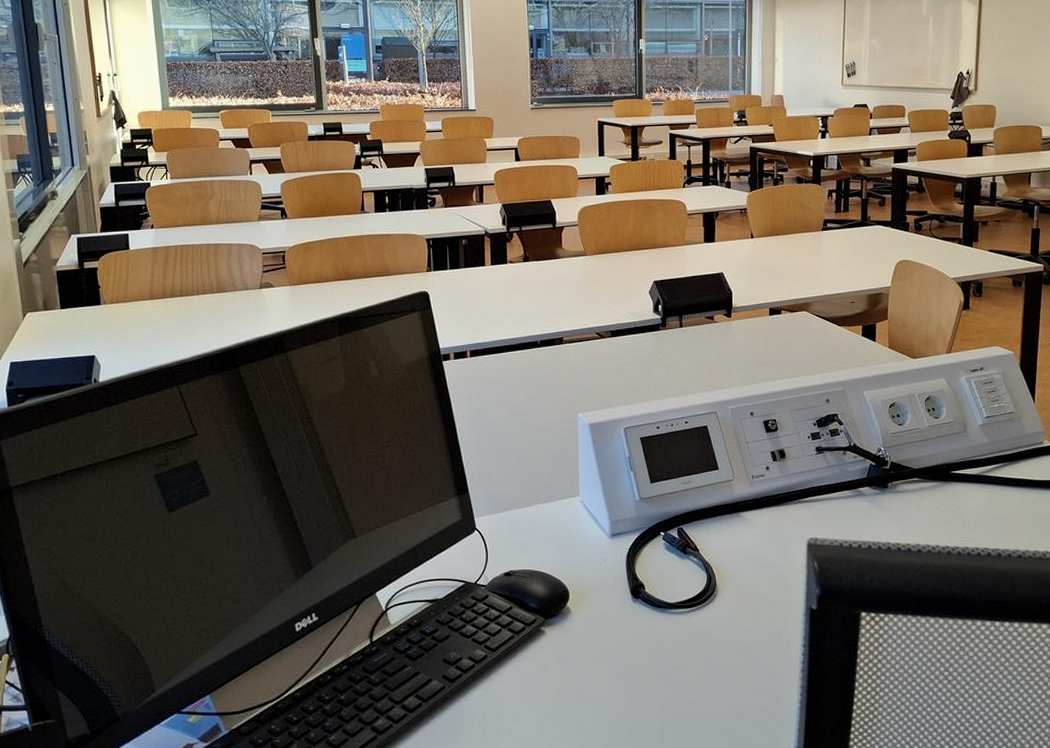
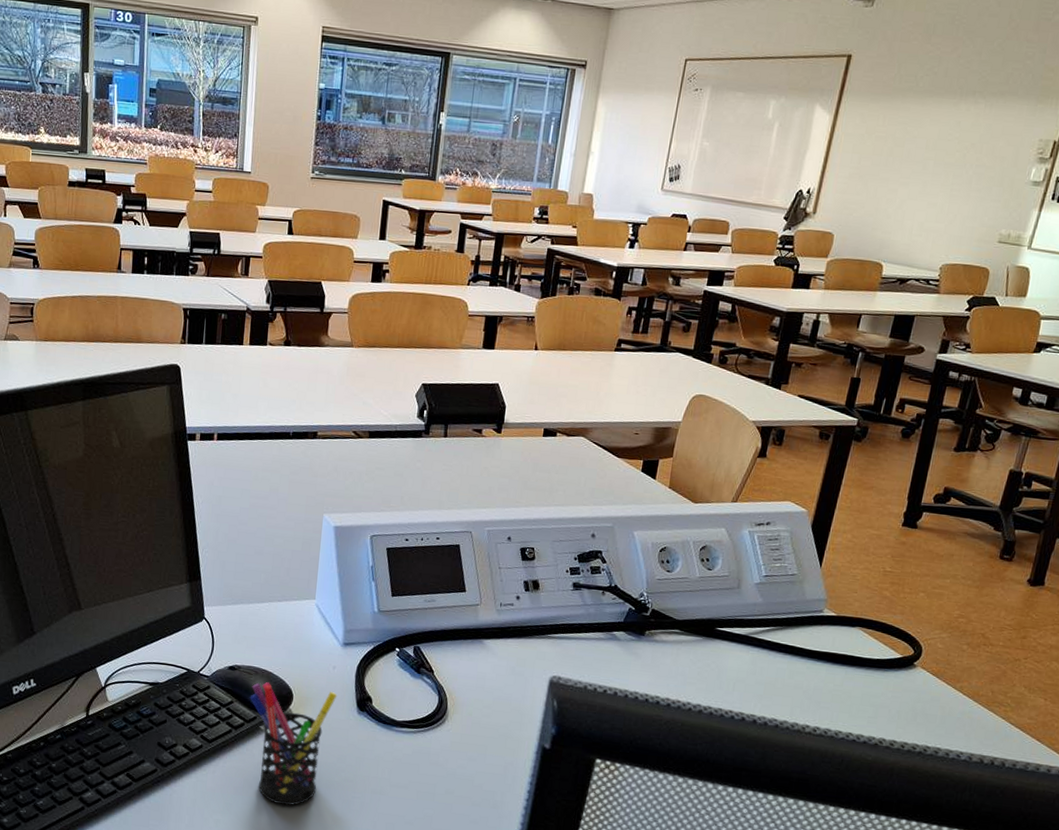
pen holder: none [527,583,611,704] -> present [250,682,338,806]

